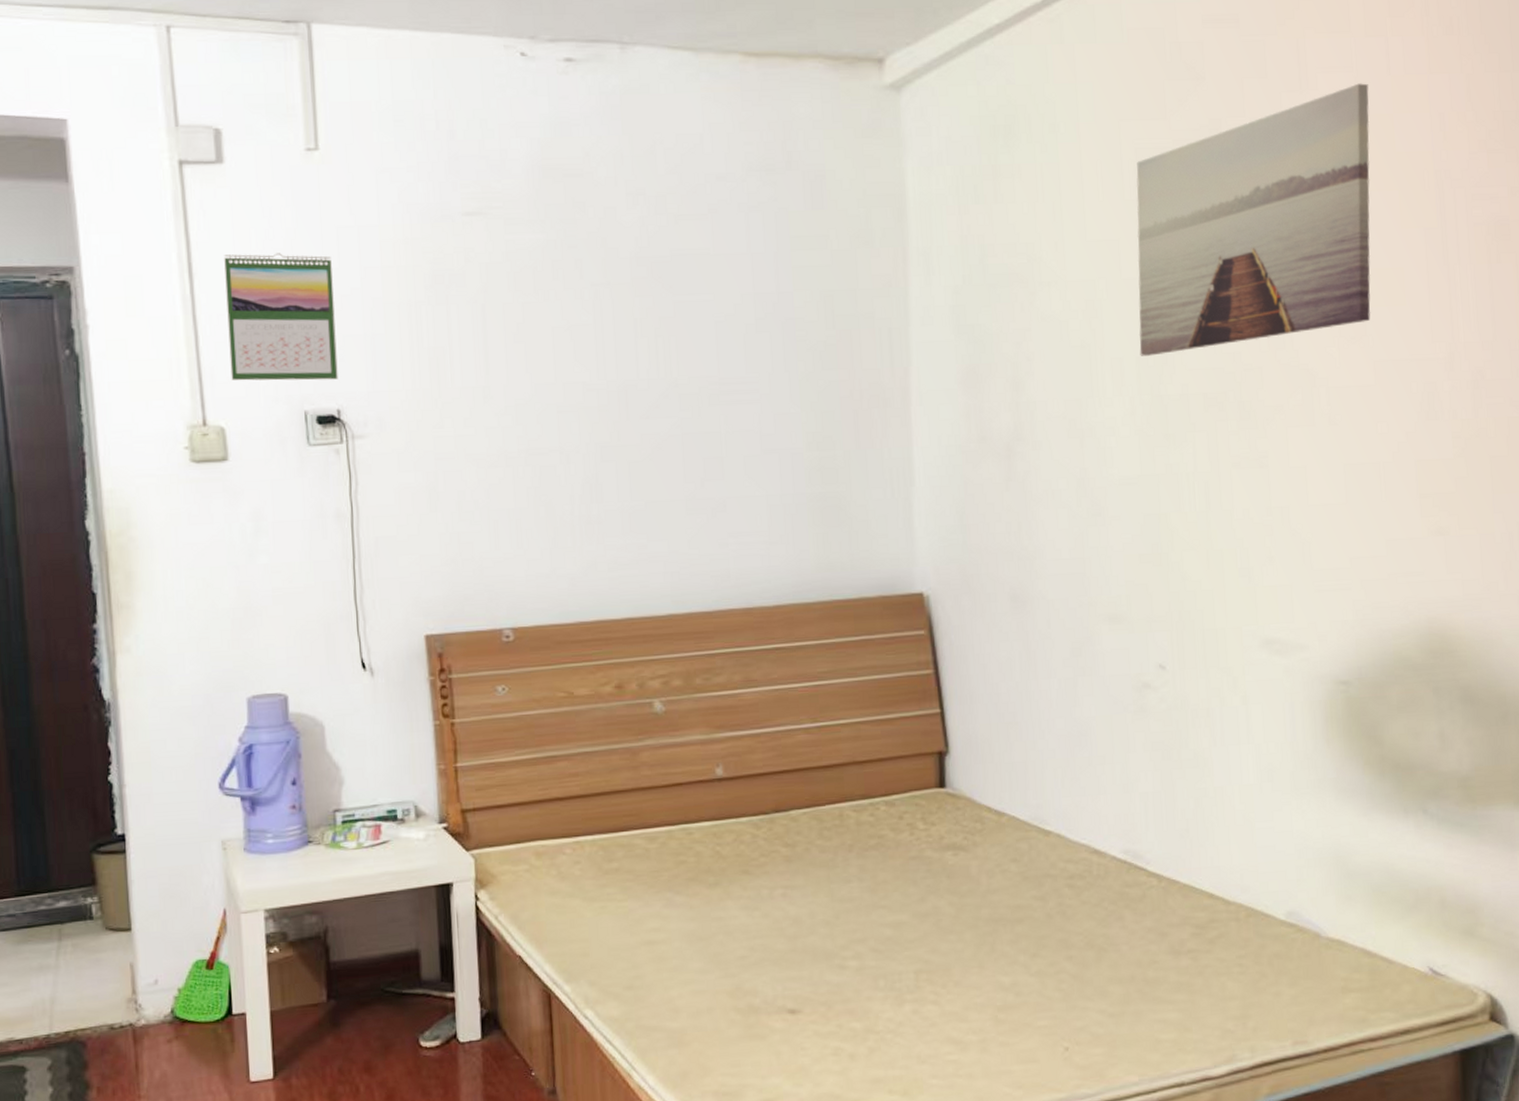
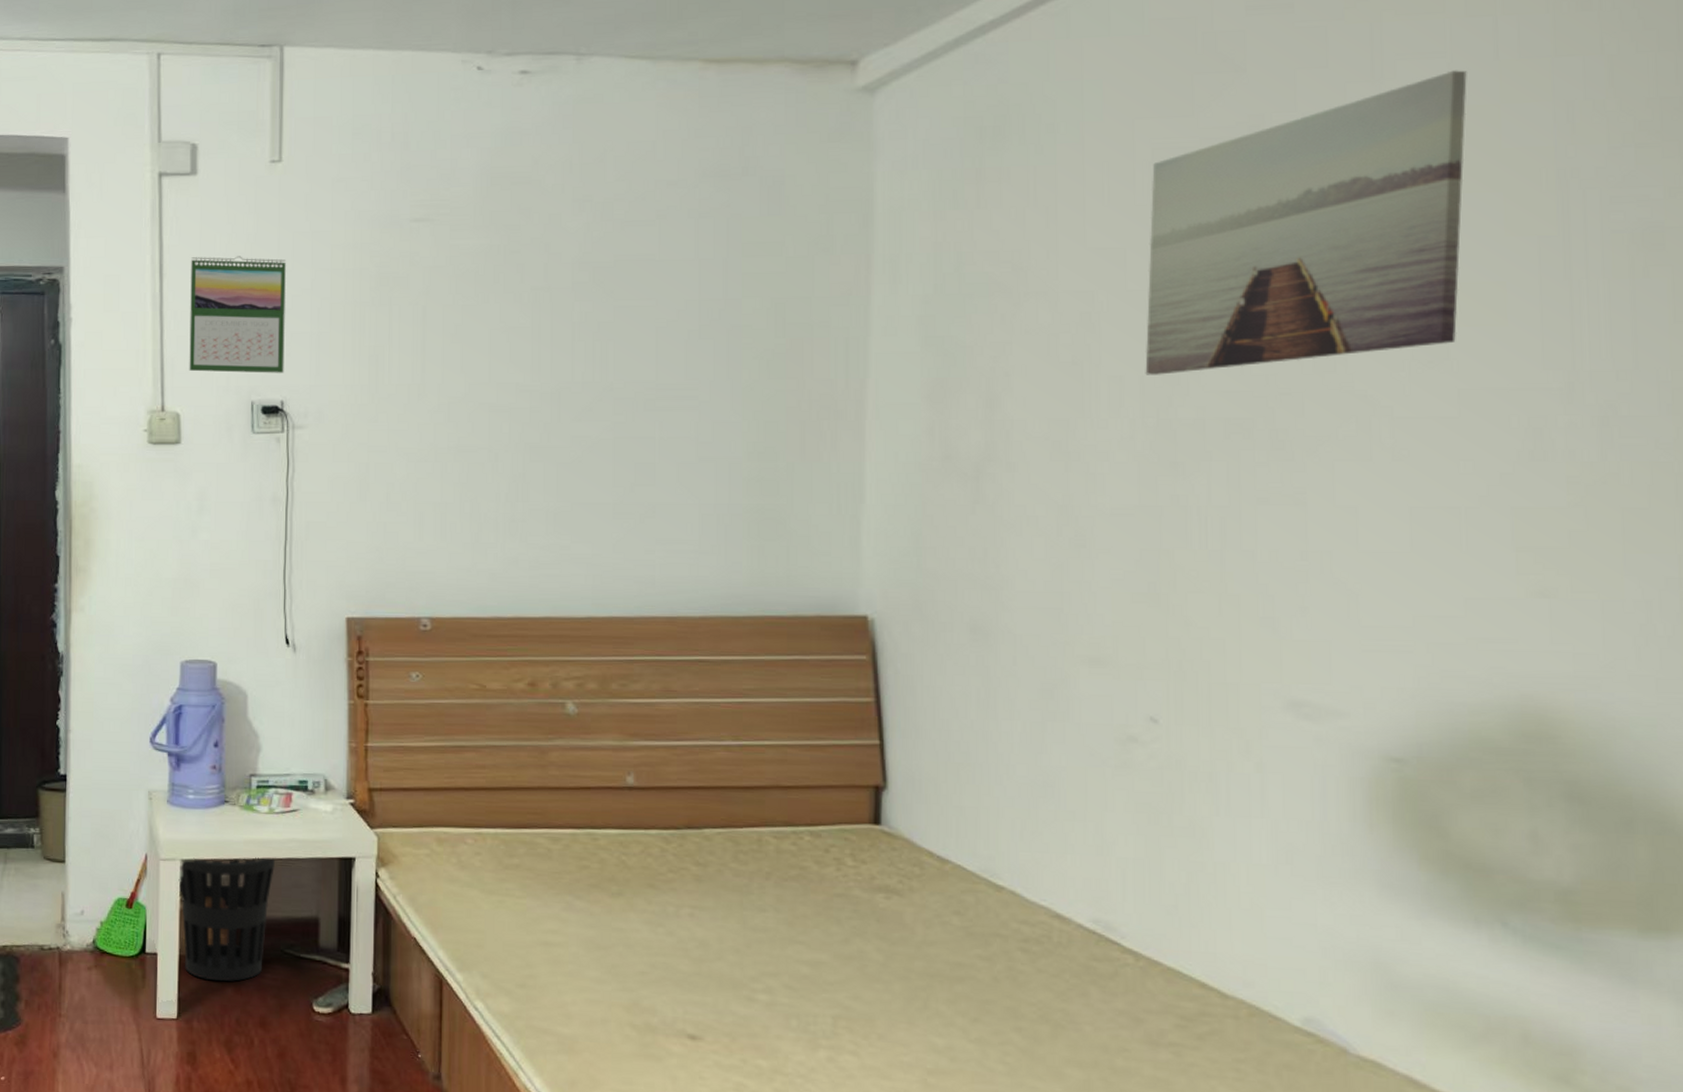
wastebasket: none [263,895,368,1033] -> present [178,857,275,982]

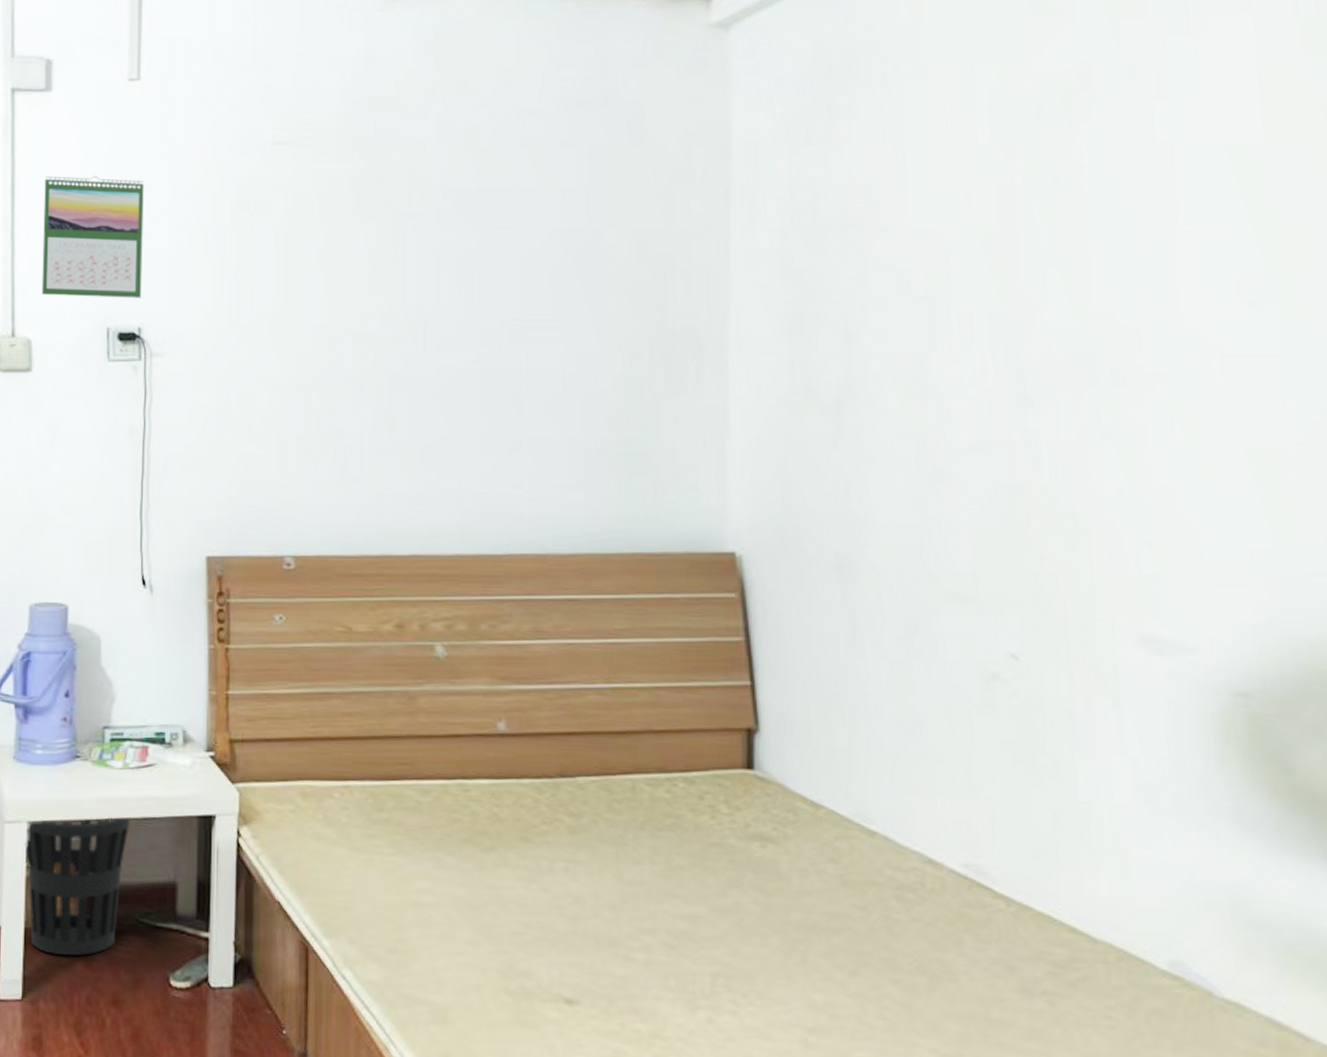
wall art: present [1145,70,1467,375] -> none [991,24,1276,311]

